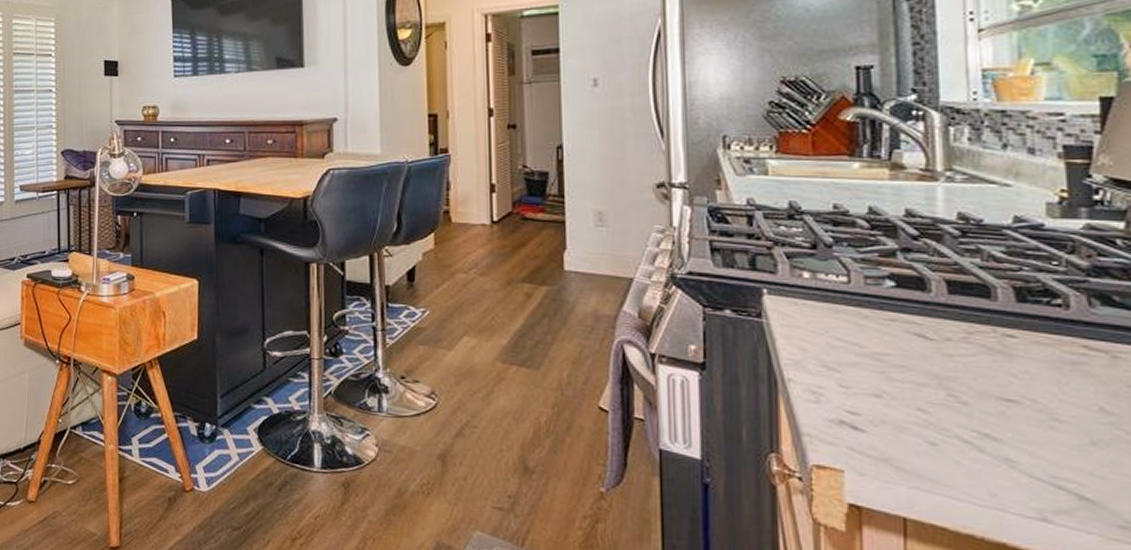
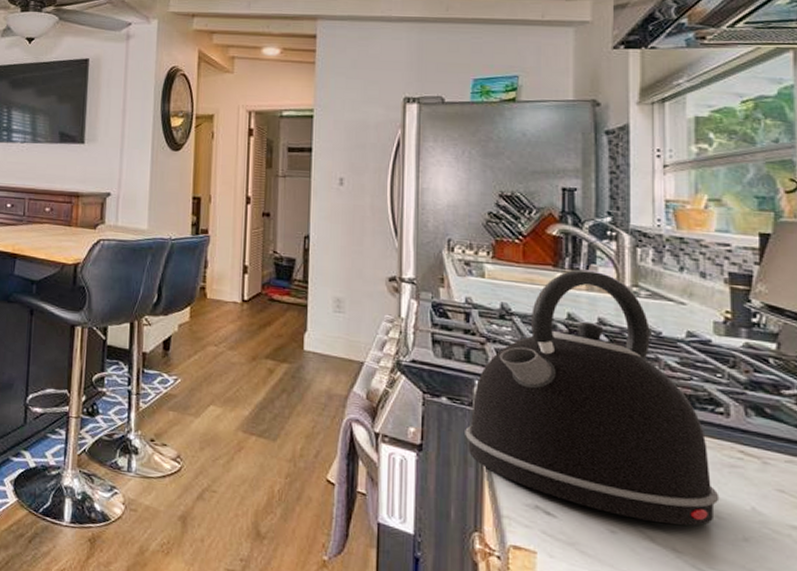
kettle: none [754,156,1060,433] -> present [465,269,720,526]

